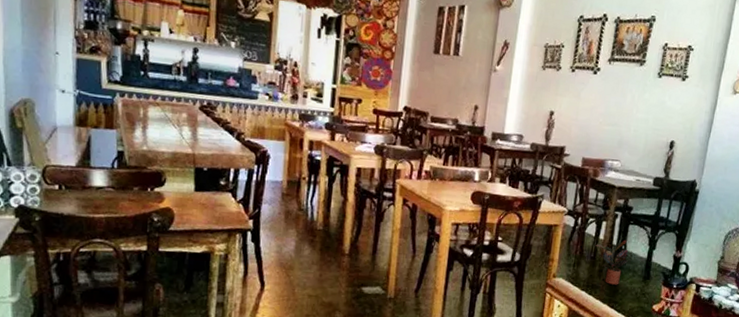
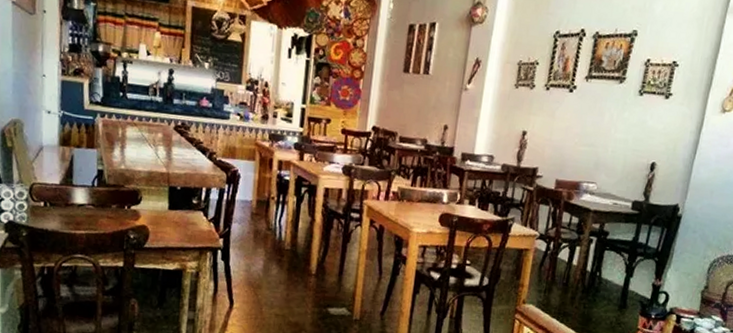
potted plant: present [596,240,628,285] -> none [568,266,603,313]

